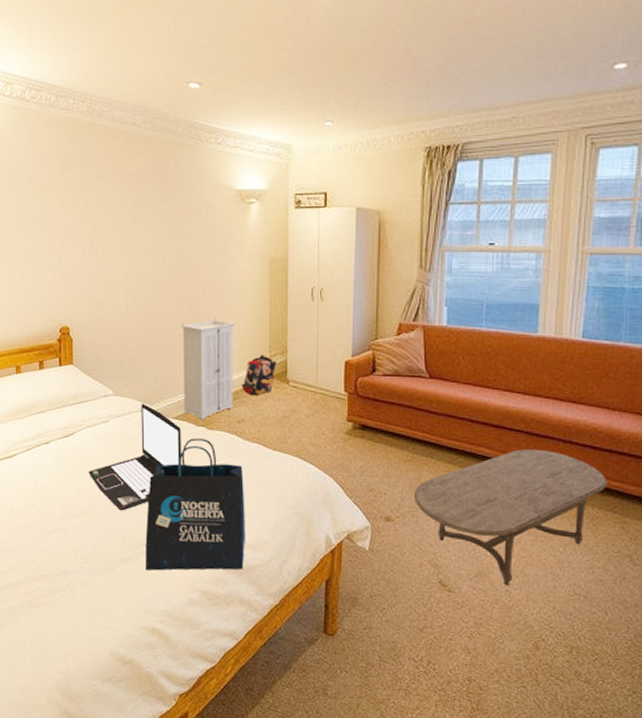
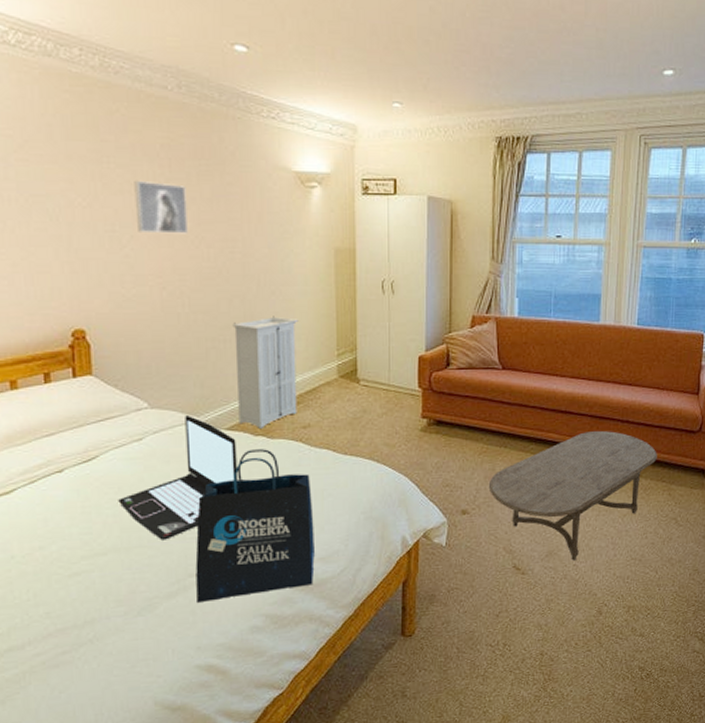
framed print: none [109,203,148,247] -> present [134,181,188,234]
backpack: present [241,354,277,396] -> none [306,353,346,398]

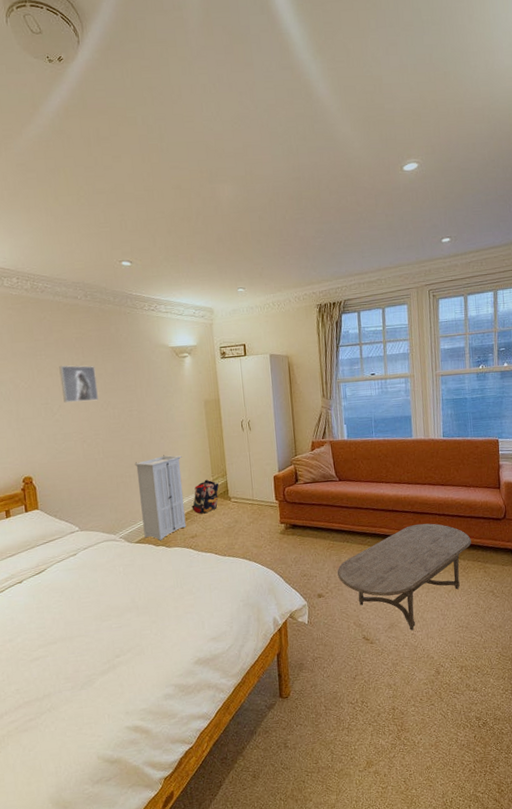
laptop: present [118,416,238,540] -> none [62,534,147,630]
tote bag: present [195,449,315,602] -> none [119,556,209,677]
backpack: none [306,353,346,398] -> present [191,479,219,514]

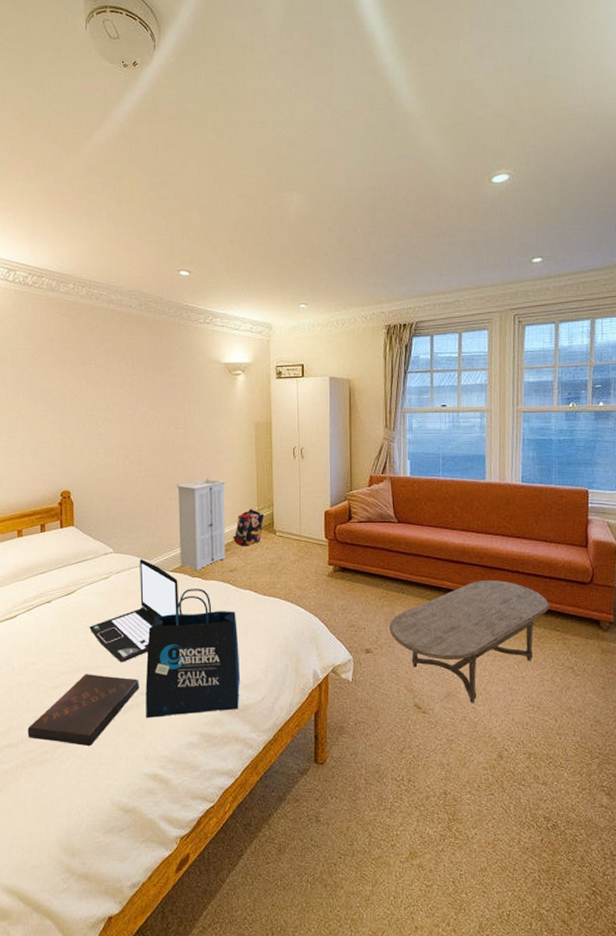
book: none [10,643,115,710] -> present [27,674,139,746]
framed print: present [59,365,98,404] -> none [107,377,144,416]
laptop: none [62,534,147,630] -> present [89,559,179,662]
tote bag: none [119,556,209,677] -> present [145,589,240,718]

